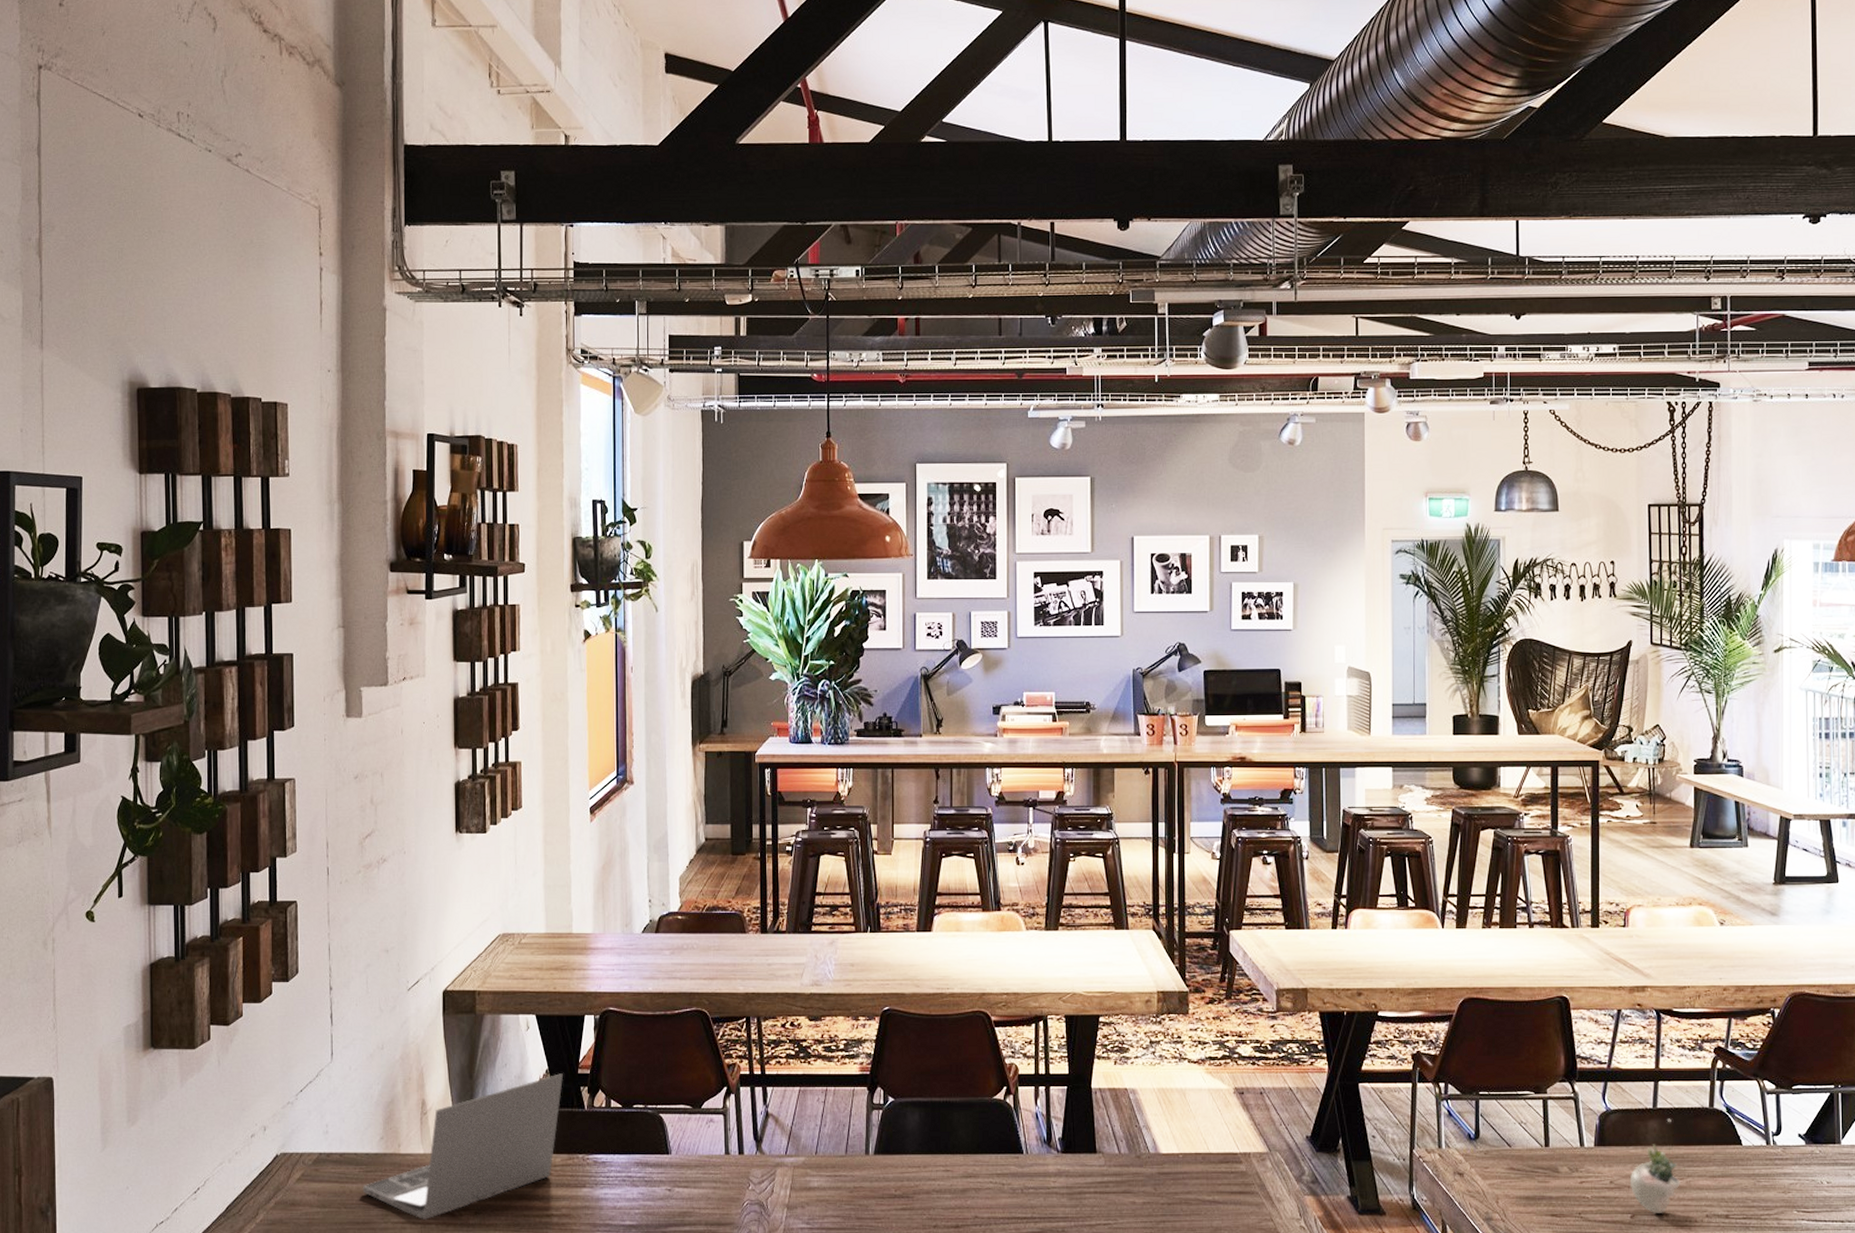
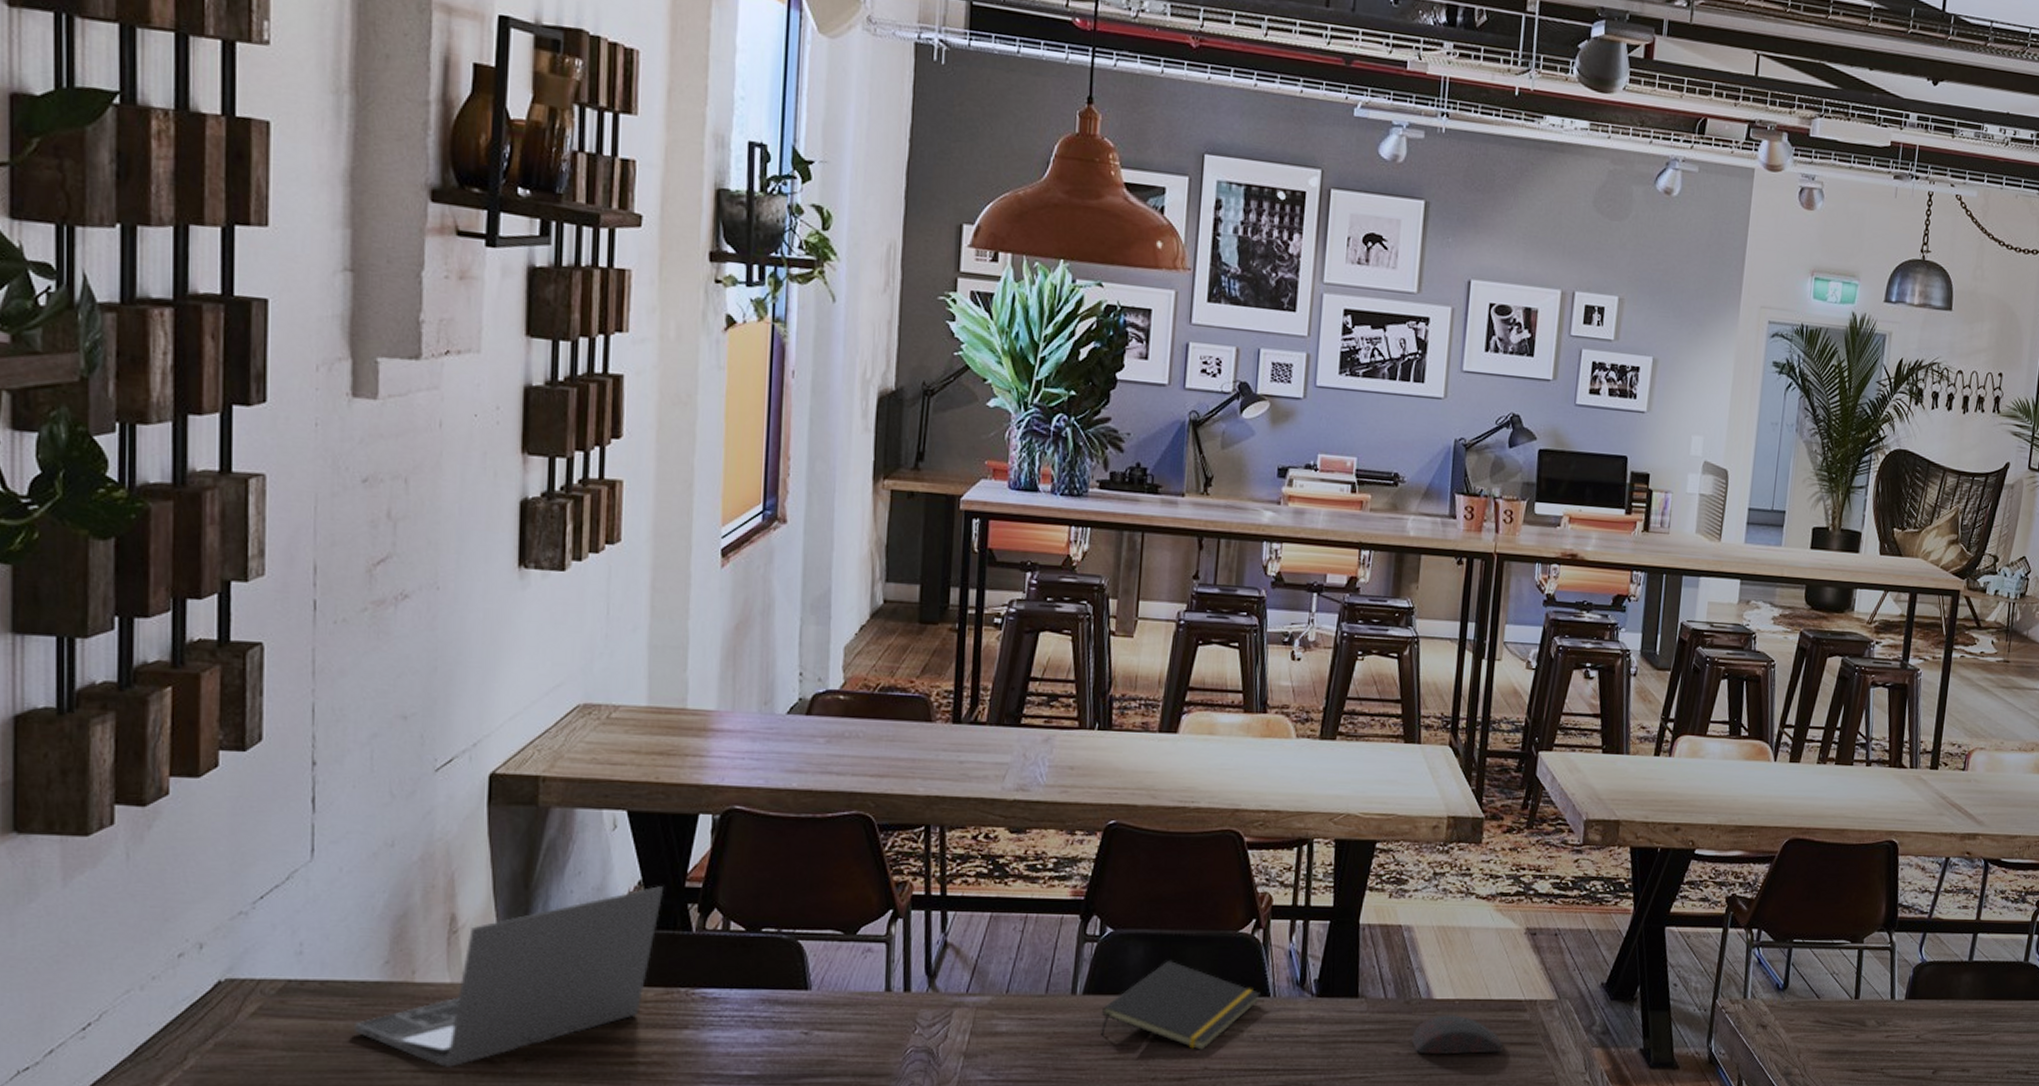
notepad: none [889,1123,1016,1201] -> present [1099,960,1262,1050]
computer mouse: none [1145,1167,1225,1203] -> present [1411,1015,1503,1055]
succulent plant: present [1629,1118,1685,1213] -> none [1935,972,1993,1069]

